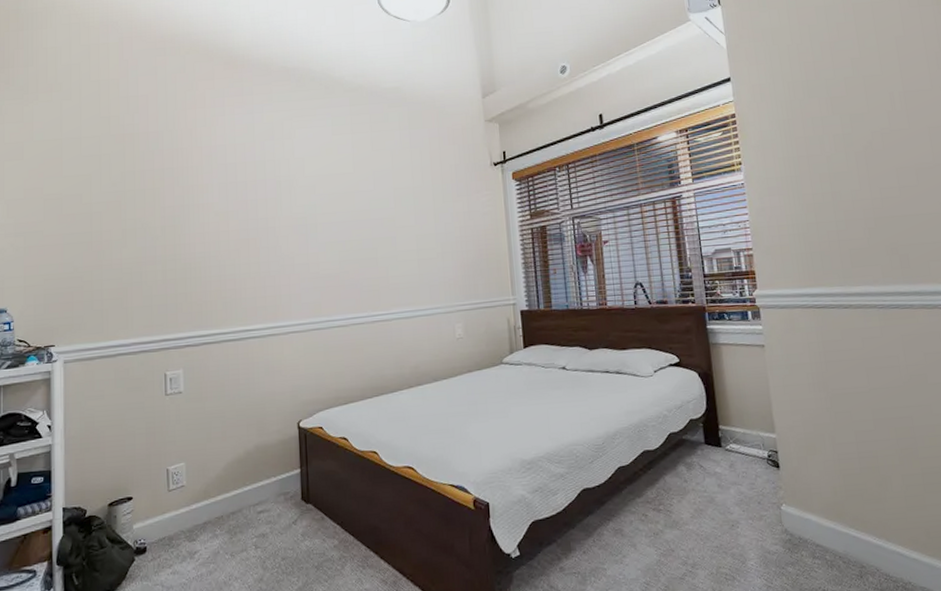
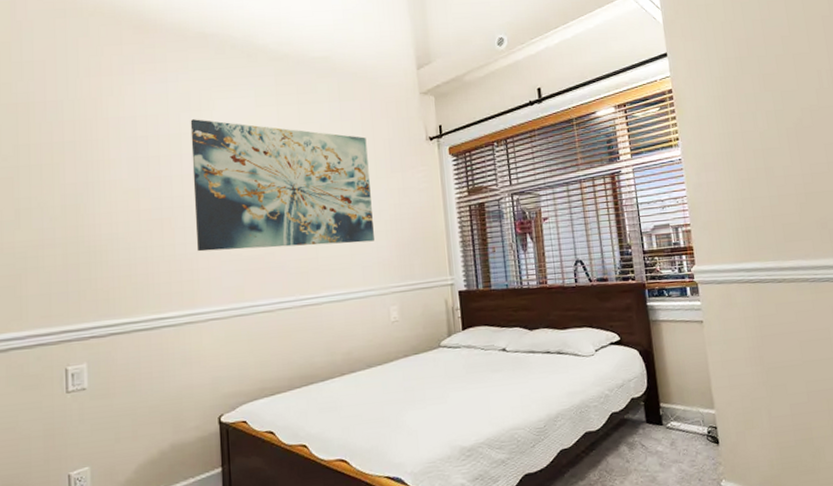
wall art: none [274,147,441,270] -> present [190,119,374,252]

